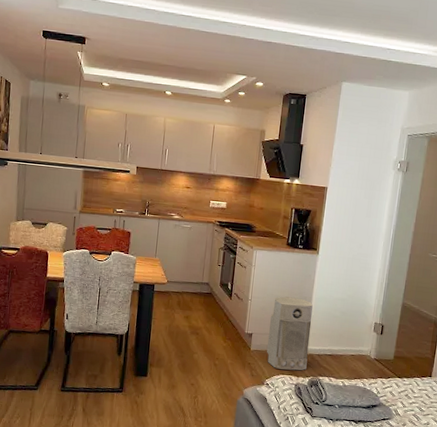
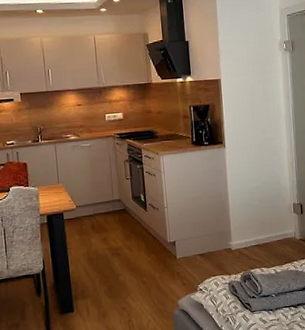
air purifier: present [266,296,313,371] -> none [190,195,236,272]

